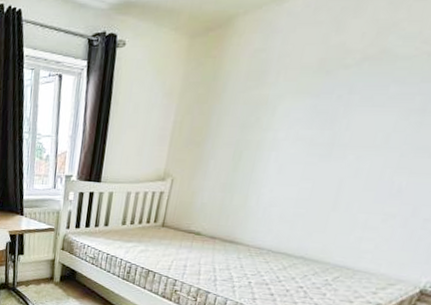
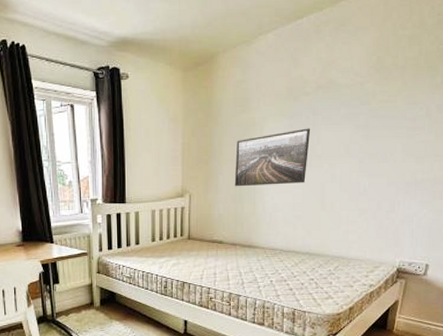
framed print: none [226,110,341,177] -> present [234,128,311,187]

